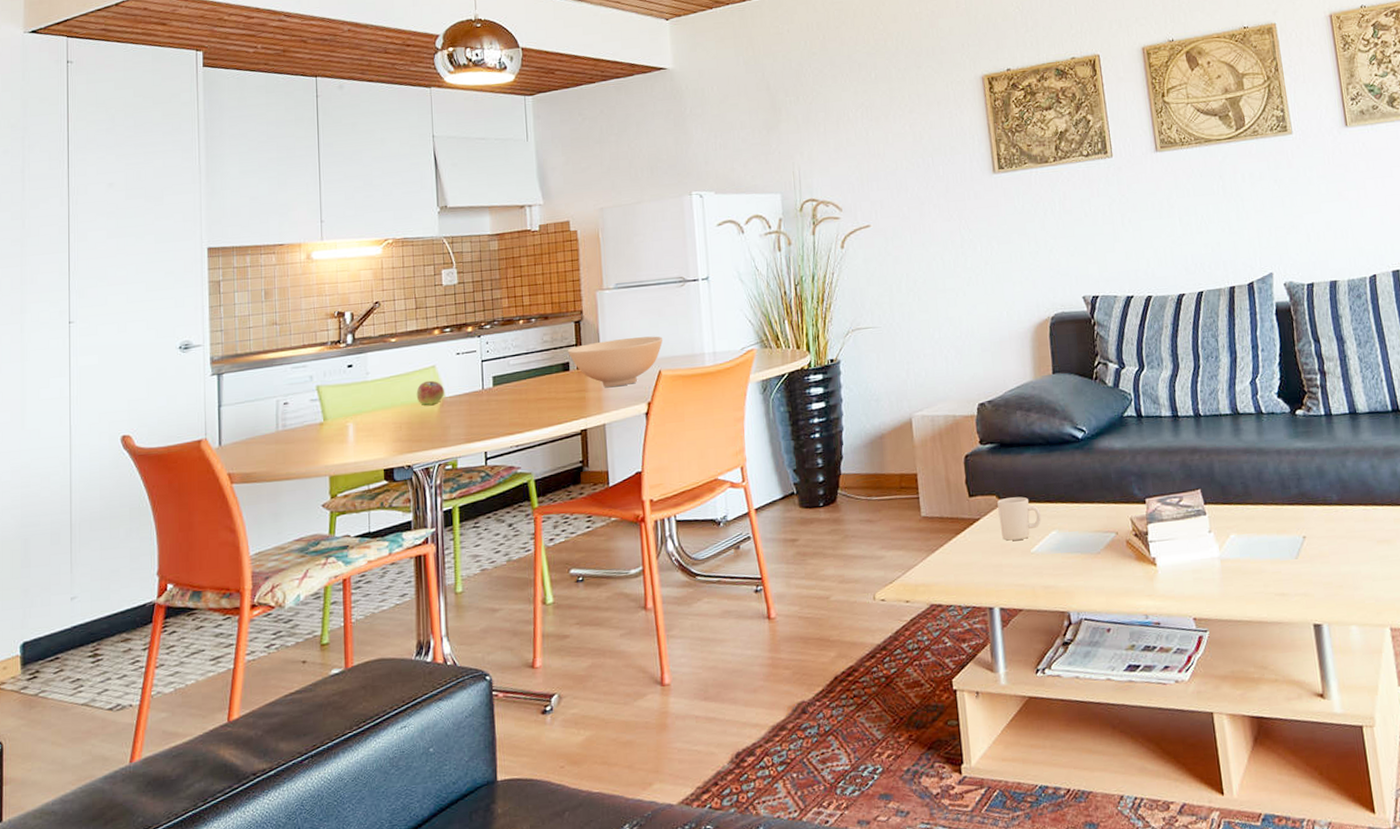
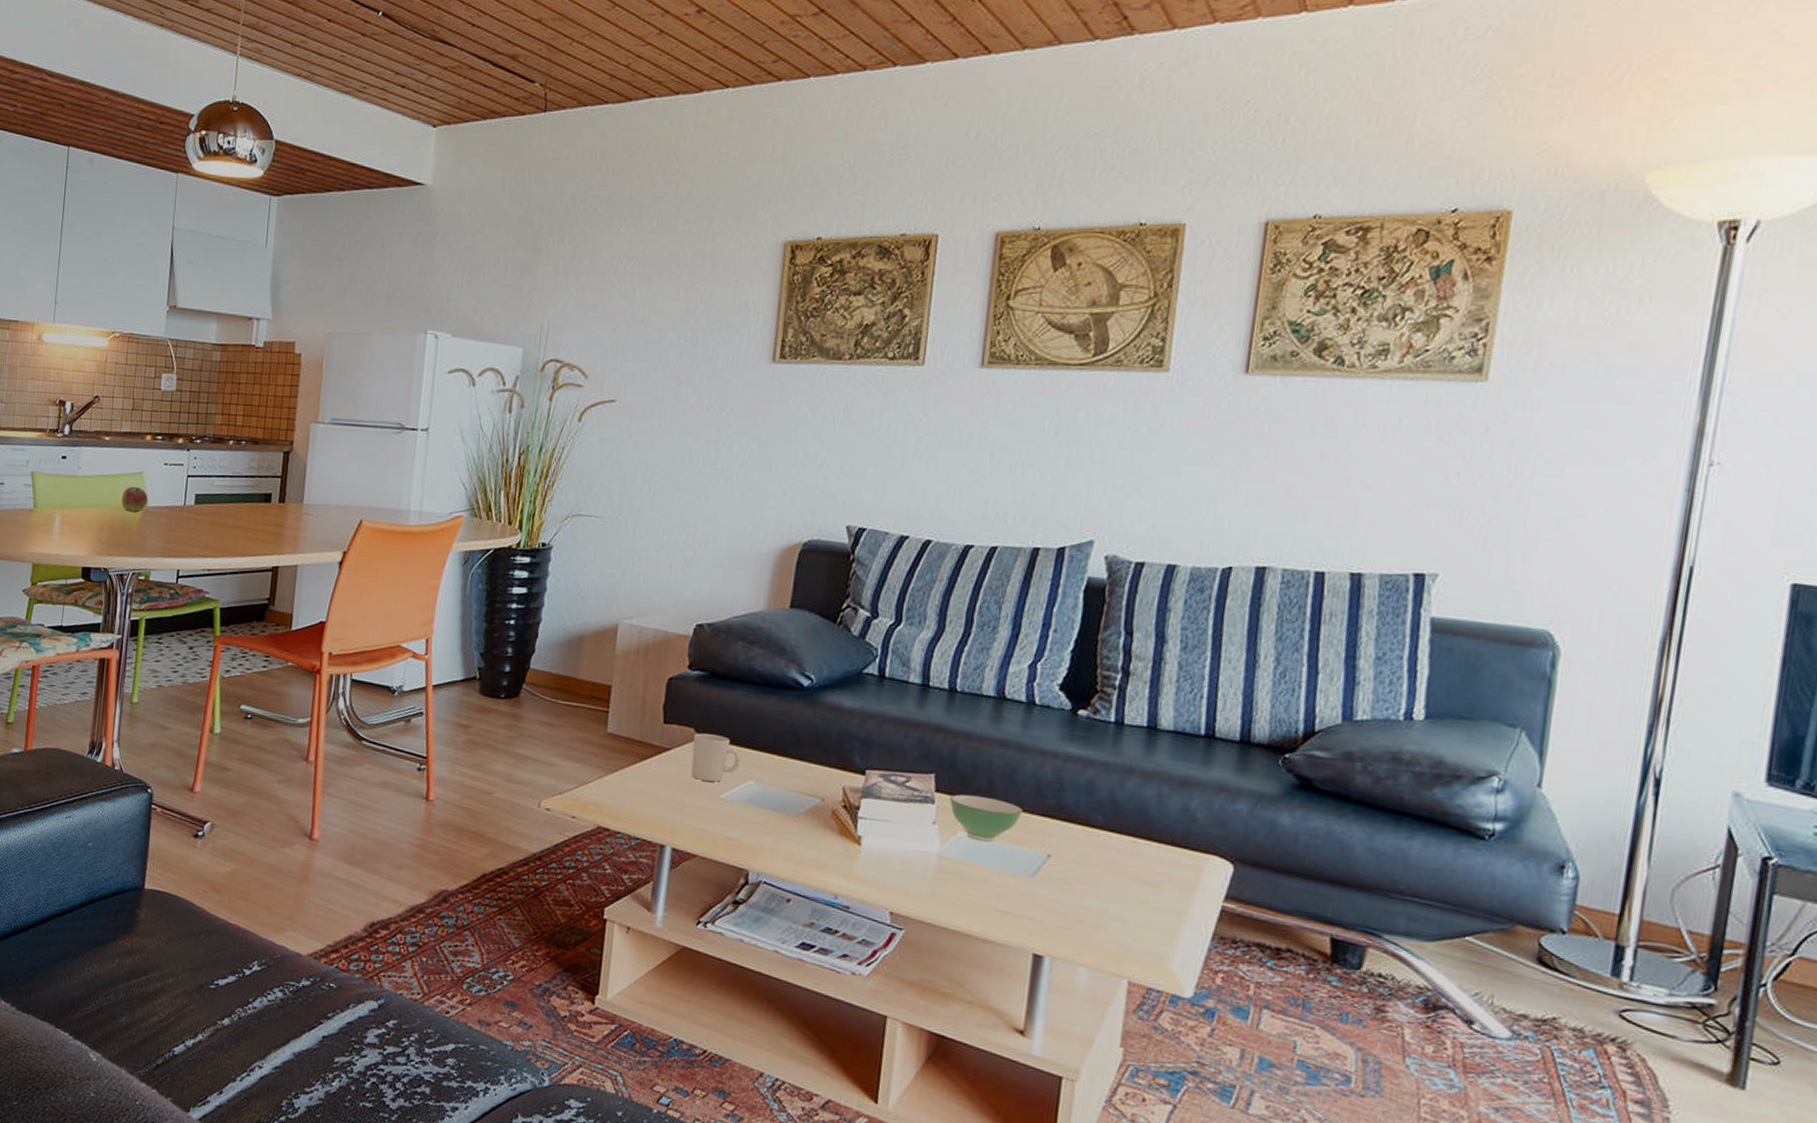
bowl: present [567,336,663,388] -> none [272,477,369,529]
bowl: none [1216,499,1276,539] -> present [949,794,1023,843]

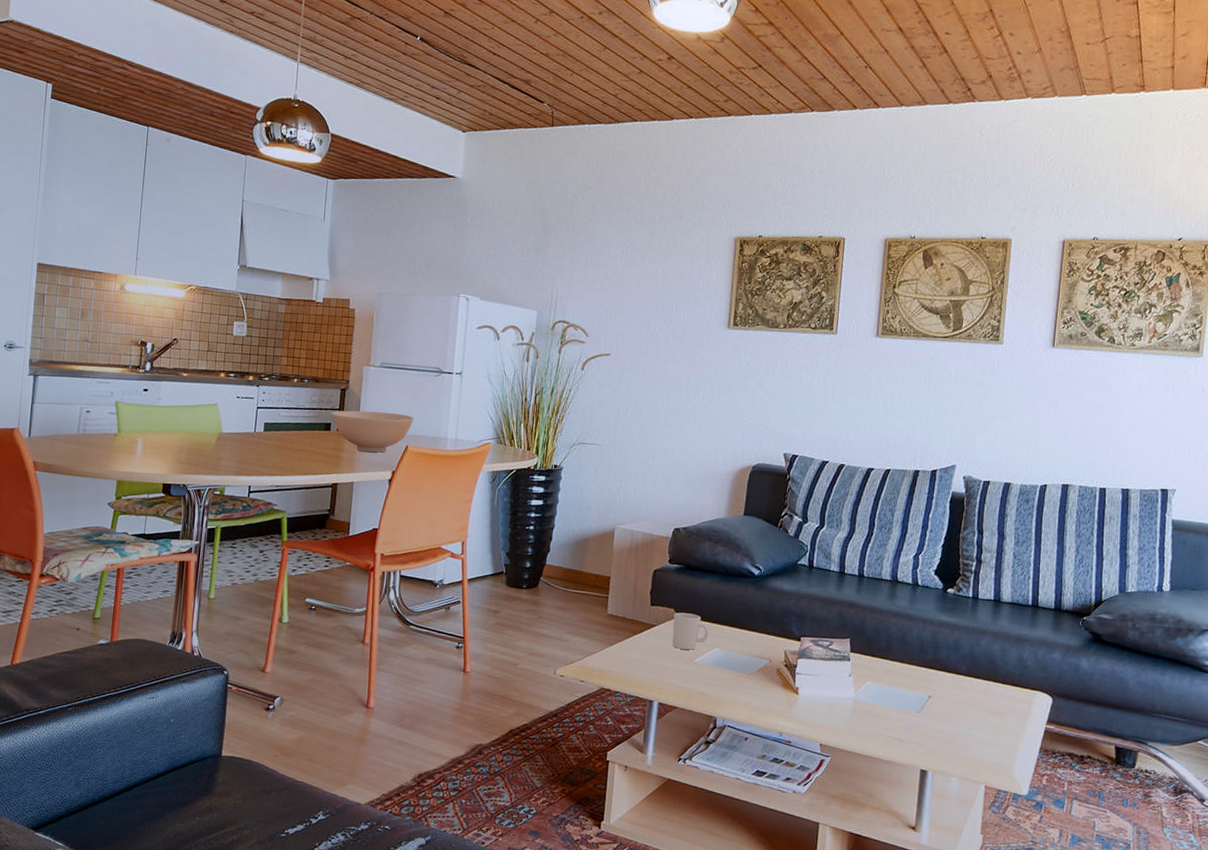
fruit: present [121,486,148,513] -> none [198,415,222,438]
bowl: none [272,477,369,529] -> present [331,410,414,453]
bowl: present [949,794,1023,843] -> none [860,653,911,689]

